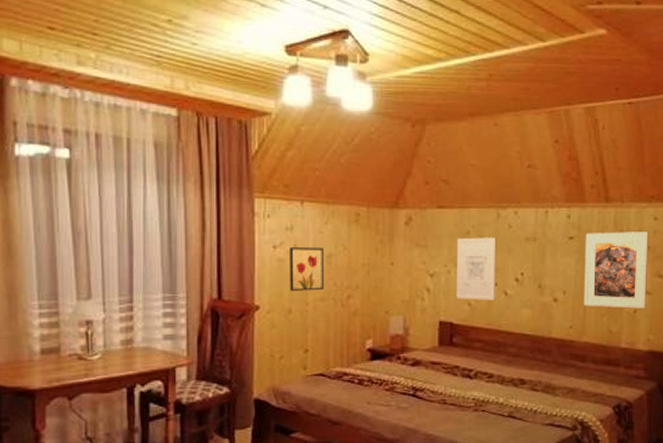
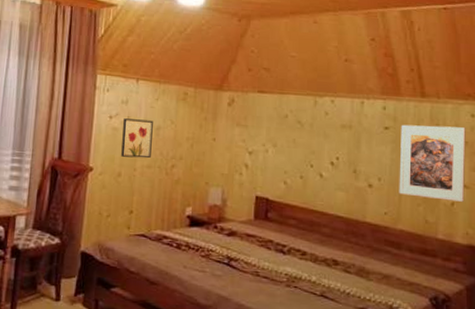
wall art: present [456,237,497,301] -> none [273,121,313,181]

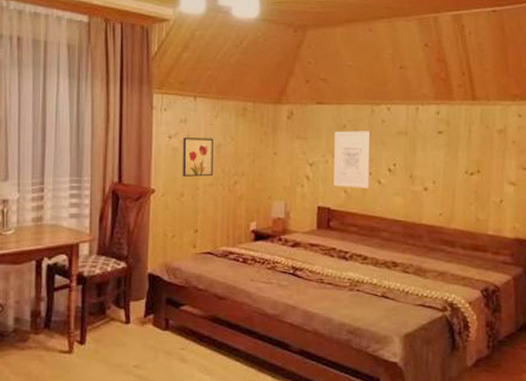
wall art: none [273,121,313,181] -> present [333,130,371,188]
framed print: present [399,124,466,202] -> none [452,127,513,198]

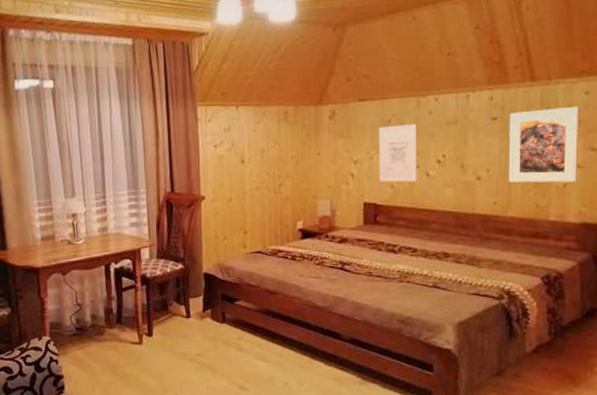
wall art: present [183,137,213,177] -> none [228,144,258,183]
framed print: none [452,127,513,198] -> present [508,106,579,183]

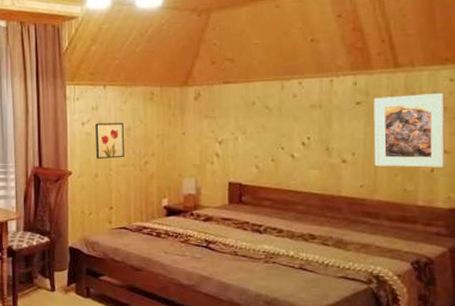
wall art: none [228,144,258,183] -> present [95,122,124,159]
wall art: present [378,124,418,182] -> none [243,106,282,163]

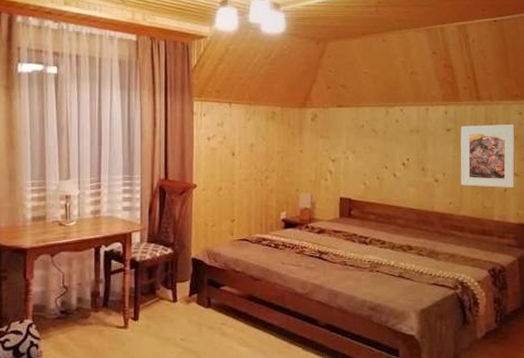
wall art: present [95,122,124,159] -> none [220,139,247,173]

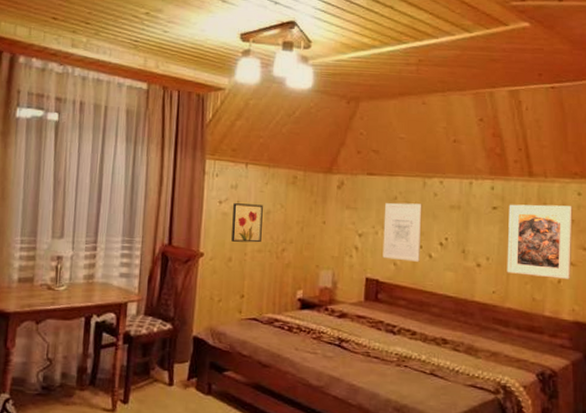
wall art: none [220,139,247,173] -> present [231,203,263,243]
wall art: none [353,130,386,181] -> present [382,202,422,262]

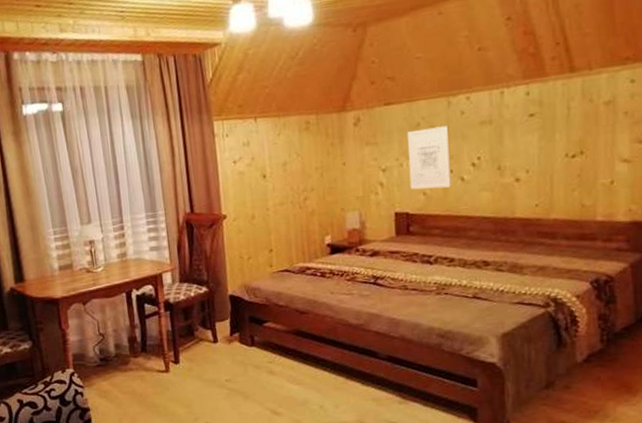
wall art: present [231,203,263,243] -> none [248,157,282,199]
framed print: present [507,204,572,279] -> none [548,96,626,183]

